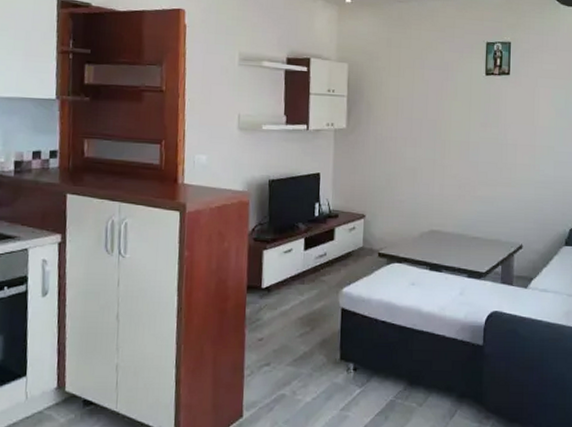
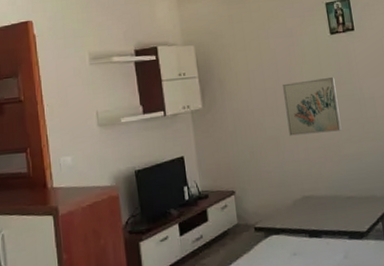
wall art: none [428,117,481,172] -> present [283,76,342,136]

